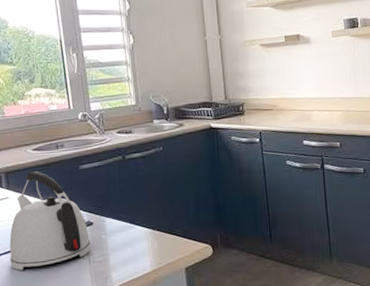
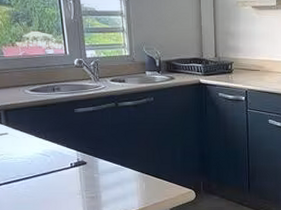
kettle: present [9,171,91,270] -> none [9,111,84,200]

